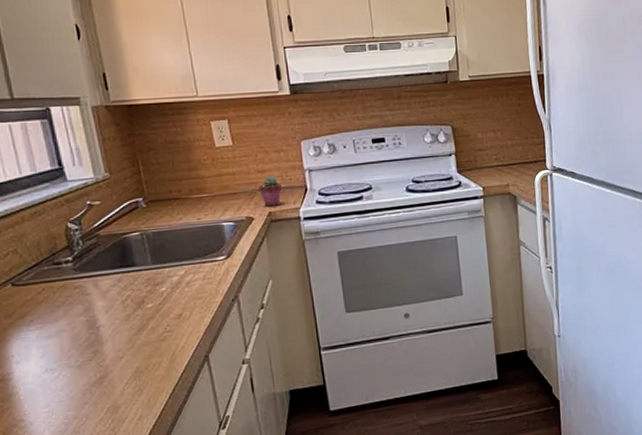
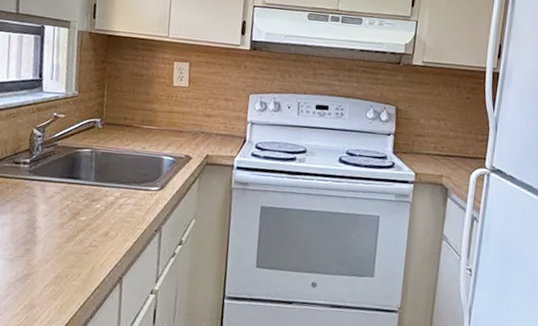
potted succulent: present [259,176,283,207] -> none [202,121,224,151]

